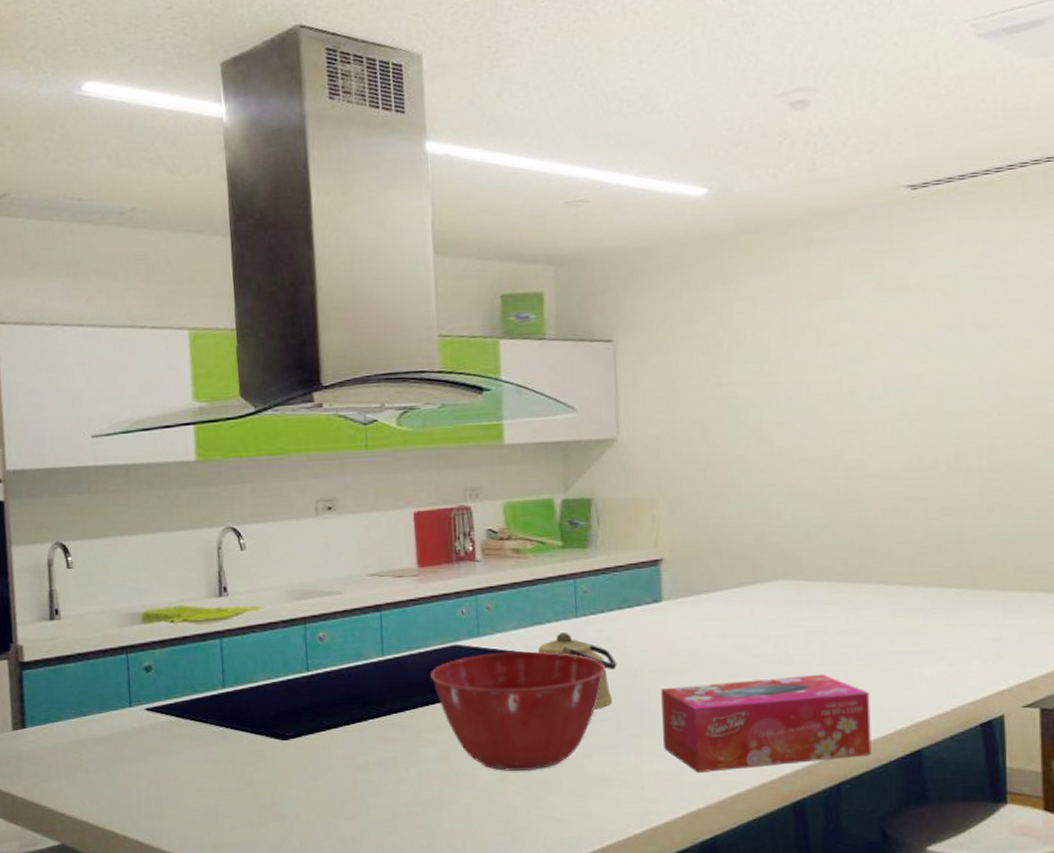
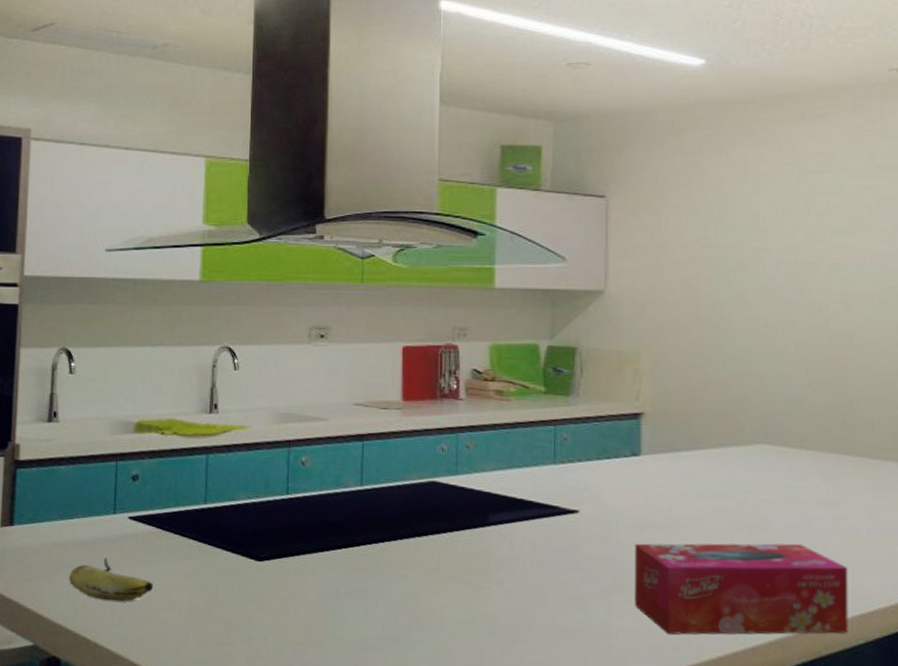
fruit: none [90,751,179,793] -> present [69,558,154,601]
mixing bowl: present [430,651,605,772] -> none [407,492,580,617]
kettle: present [538,632,617,710] -> none [515,478,592,559]

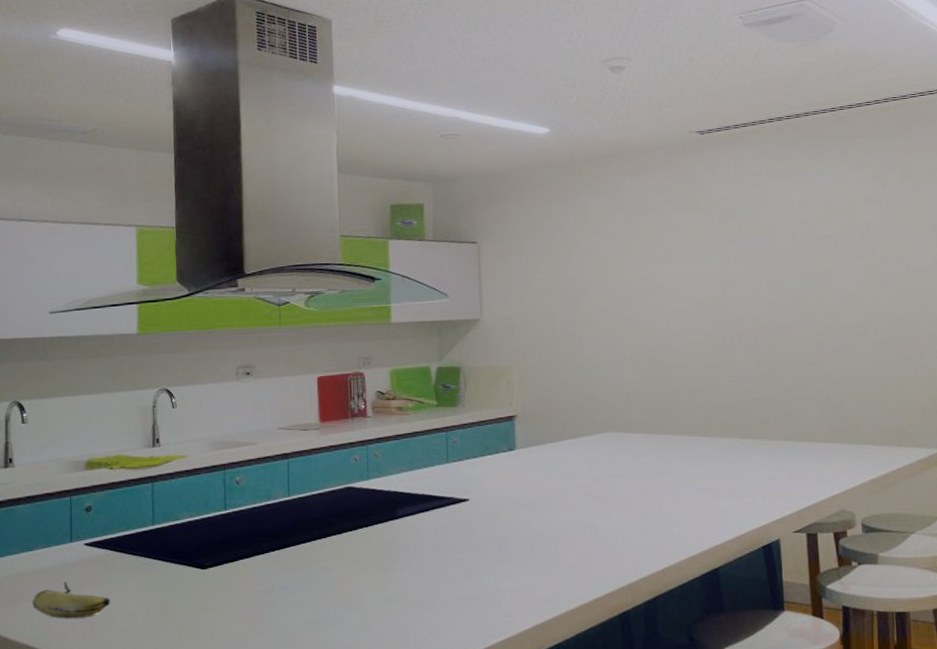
tissue box: present [635,543,848,635] -> none [515,507,680,590]

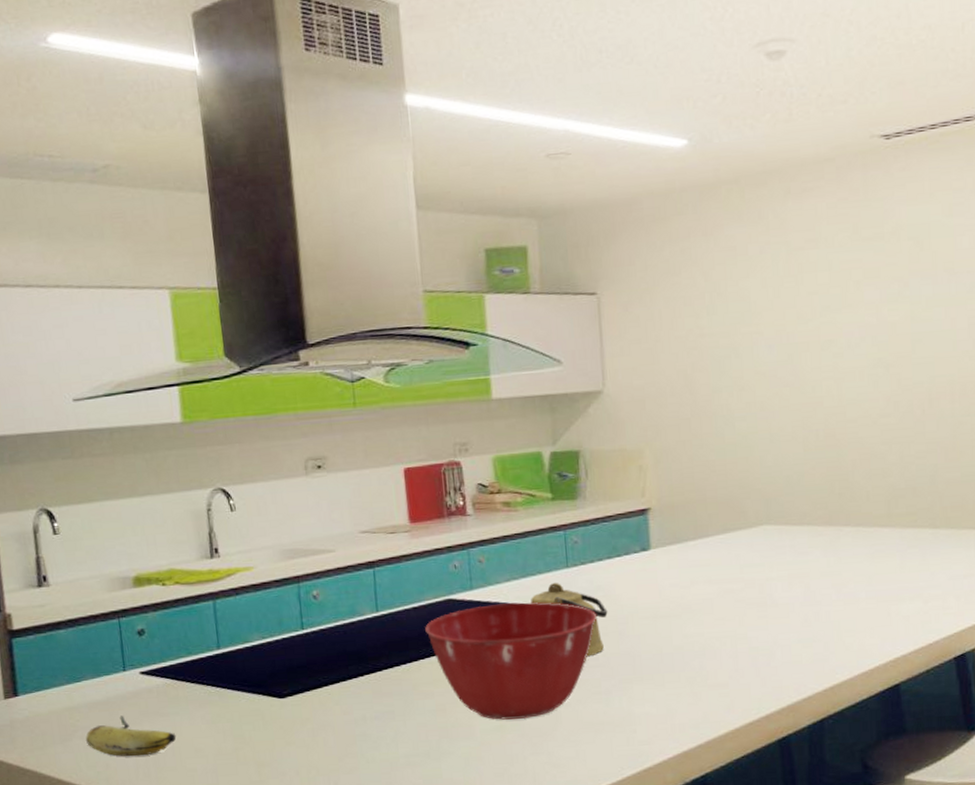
mixing bowl: none [328,491,470,592] -> present [425,602,596,720]
kettle: none [417,475,480,539] -> present [531,583,608,657]

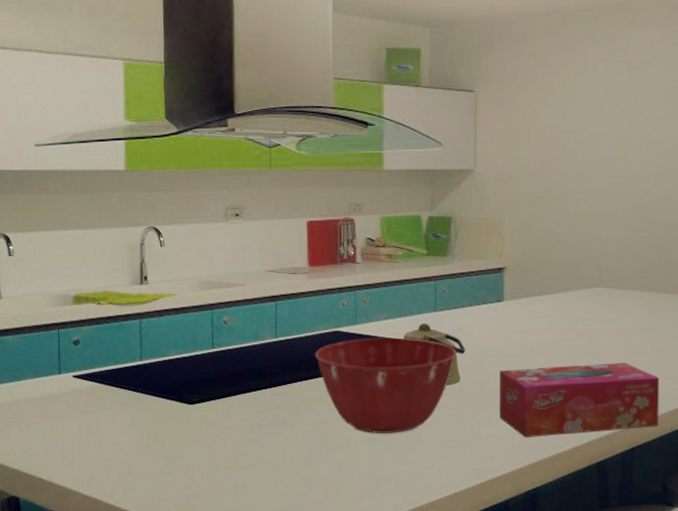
fruit: present [86,715,177,756] -> none [22,411,99,446]
tissue box: none [651,615,853,714] -> present [499,362,660,437]

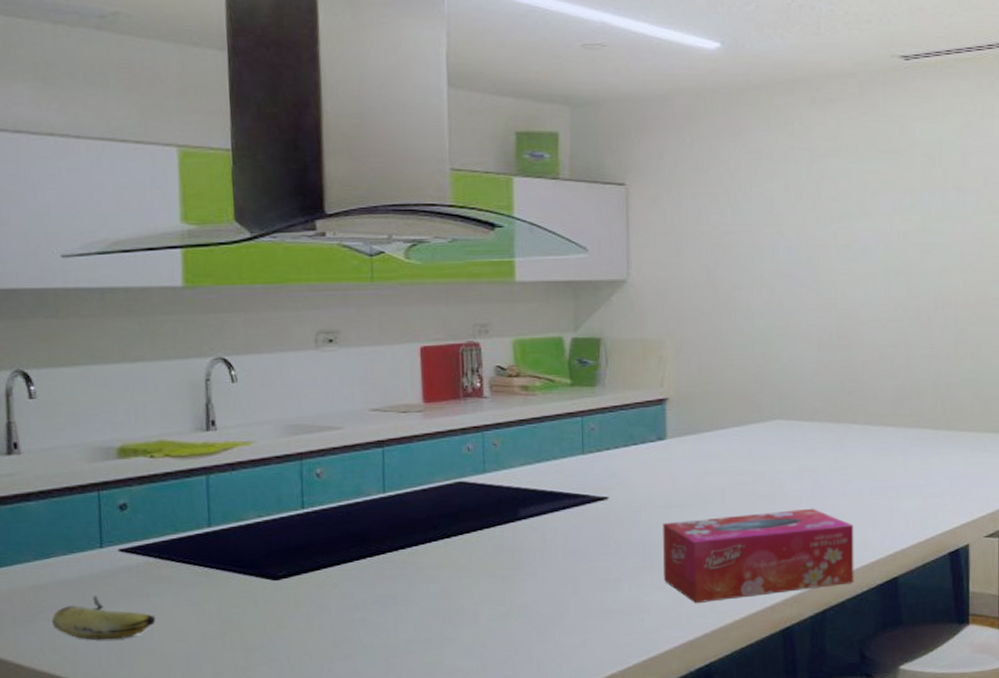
fruit: none [22,411,99,446] -> present [52,595,156,640]
mixing bowl: present [315,337,456,434] -> none [434,487,609,606]
kettle: present [404,323,466,386] -> none [544,469,621,544]

